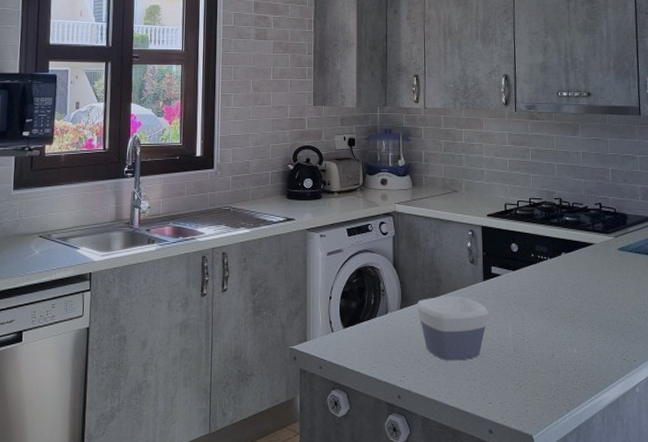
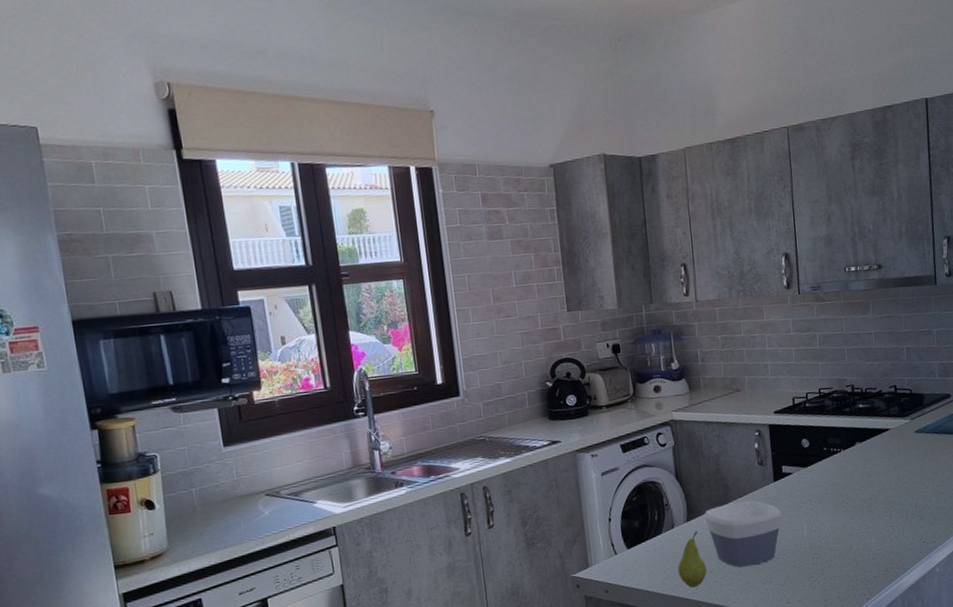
fruit: none [388,319,415,375] -> present [678,530,707,588]

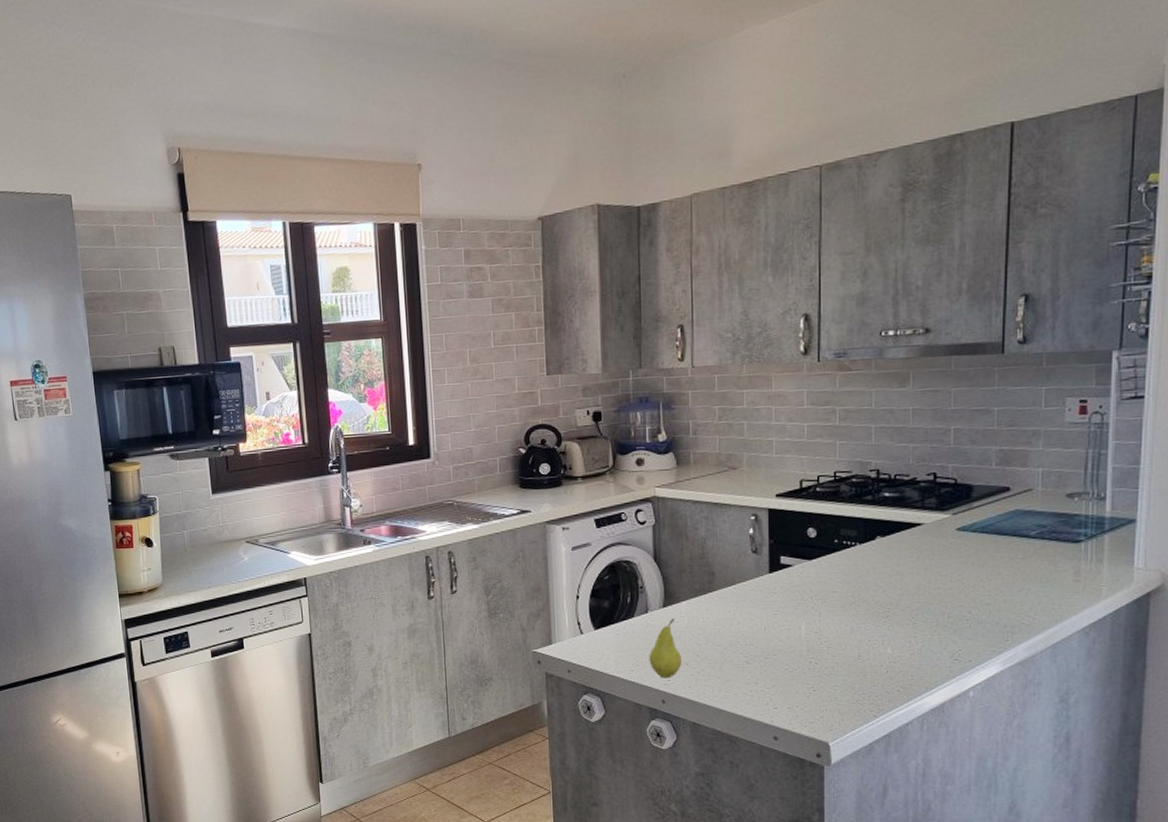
bowl: present [704,500,782,568] -> none [683,591,776,663]

